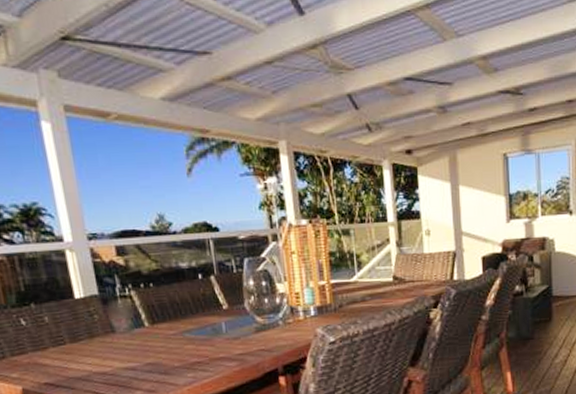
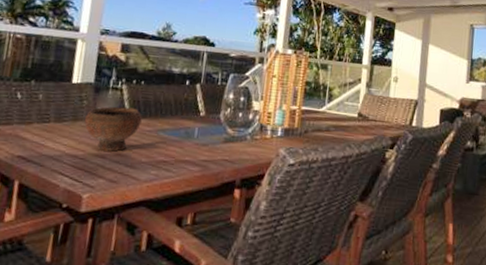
bowl: none [101,313,163,363] -> present [84,106,142,152]

